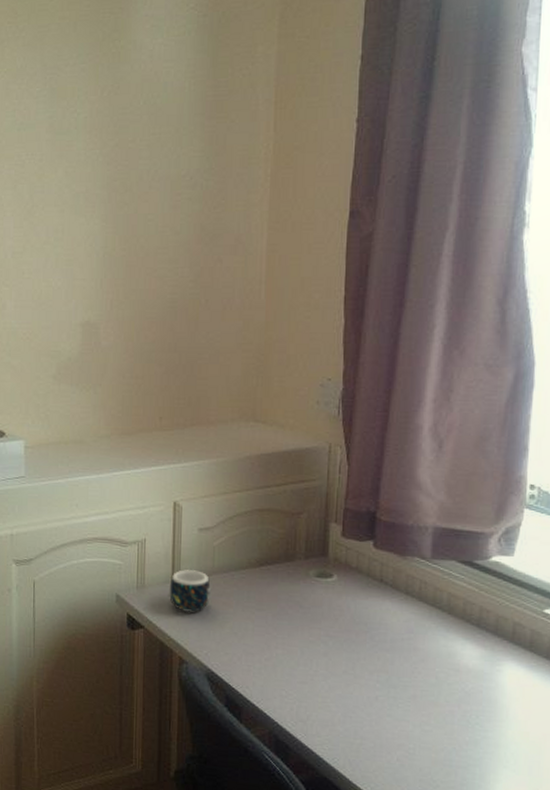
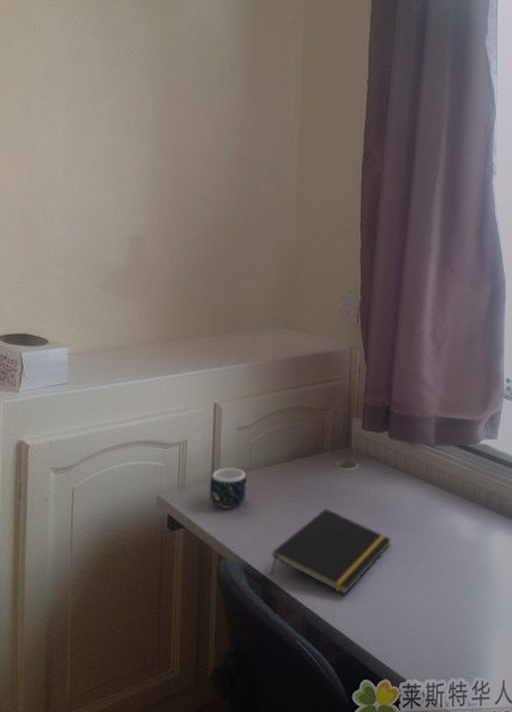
notepad: none [235,620,375,713] -> present [270,509,392,595]

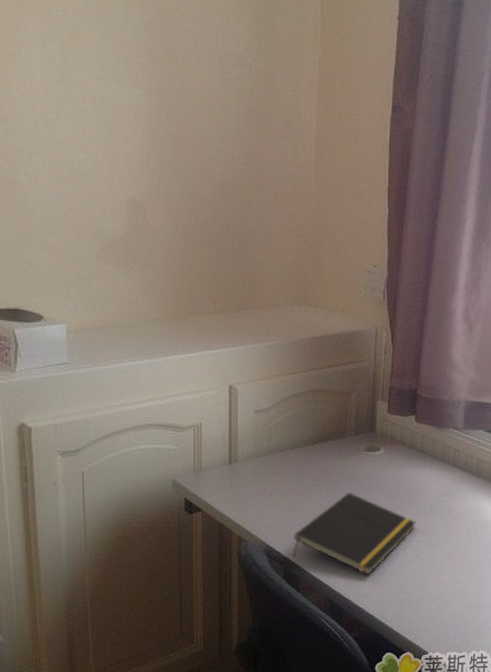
mug: present [209,468,248,508] -> none [227,451,268,492]

